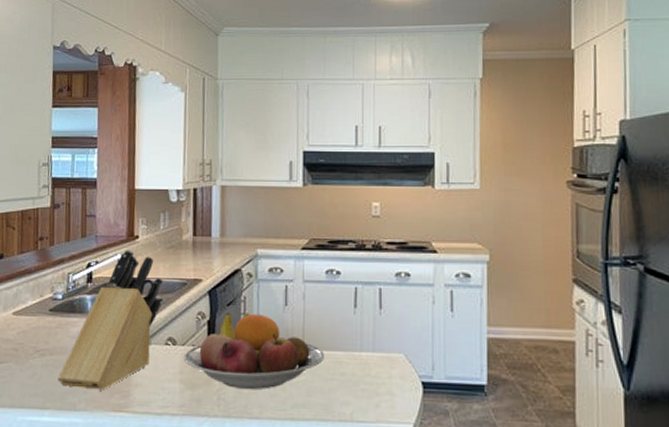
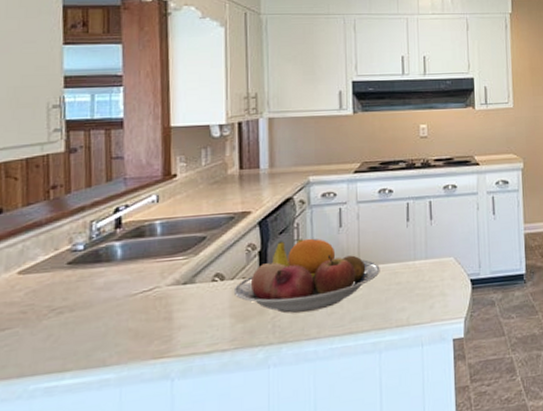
knife block: present [58,249,164,391] -> none [81,189,208,344]

